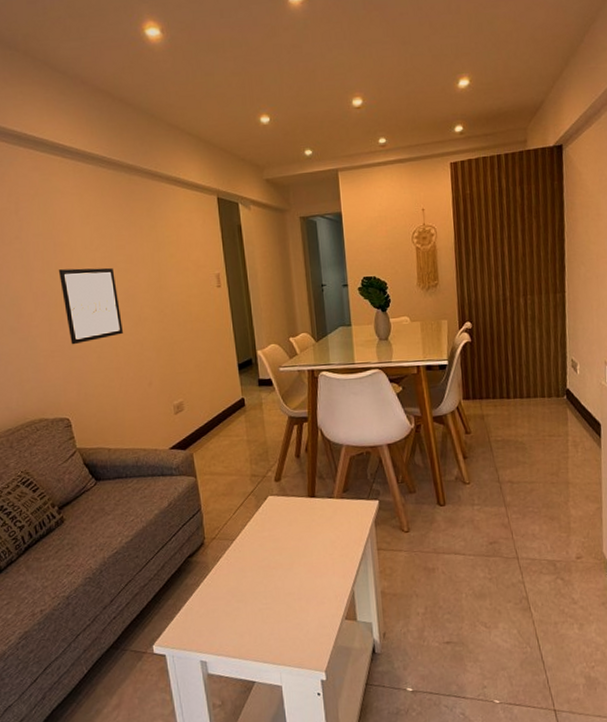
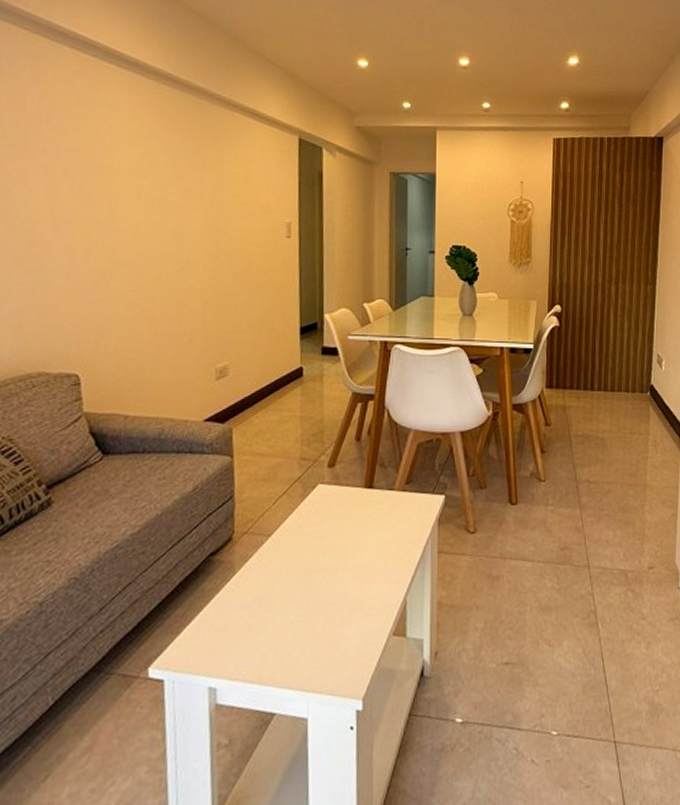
wall art: present [58,267,123,345] -> none [91,194,165,286]

